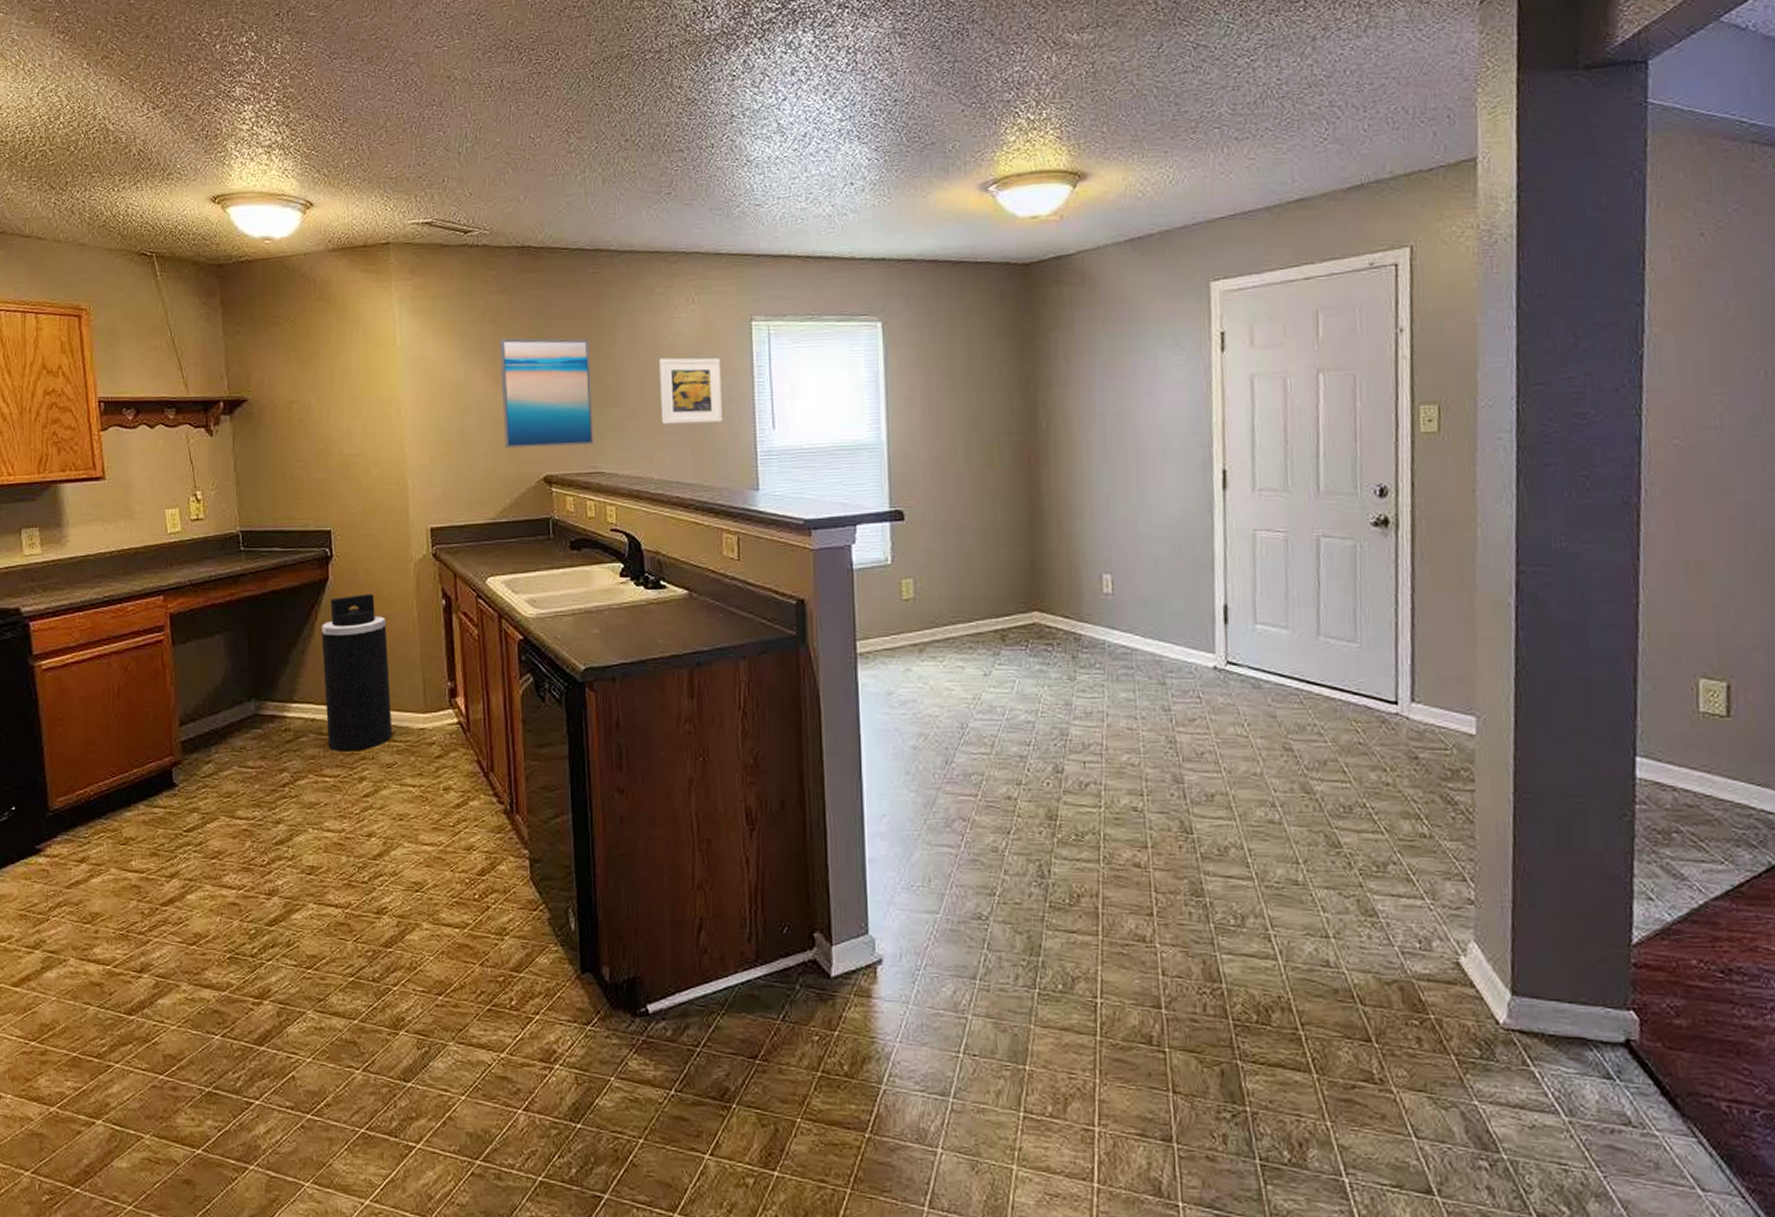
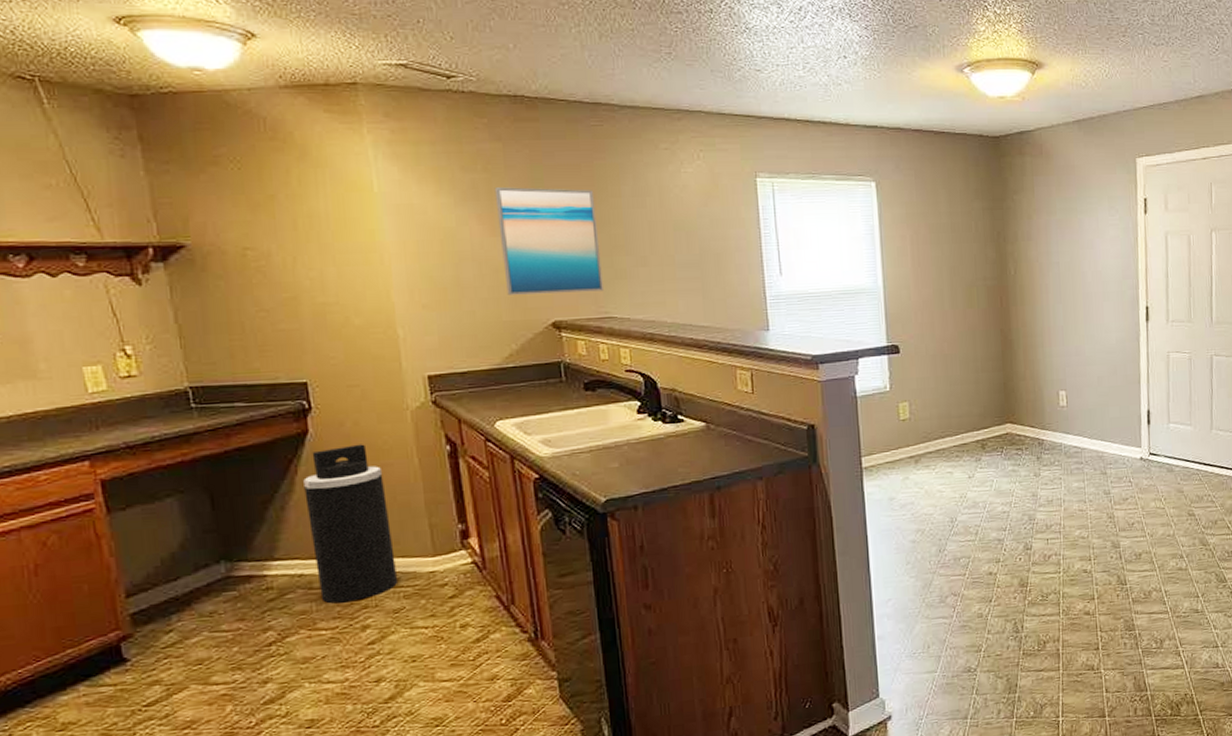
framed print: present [659,357,722,425] -> none [667,209,732,272]

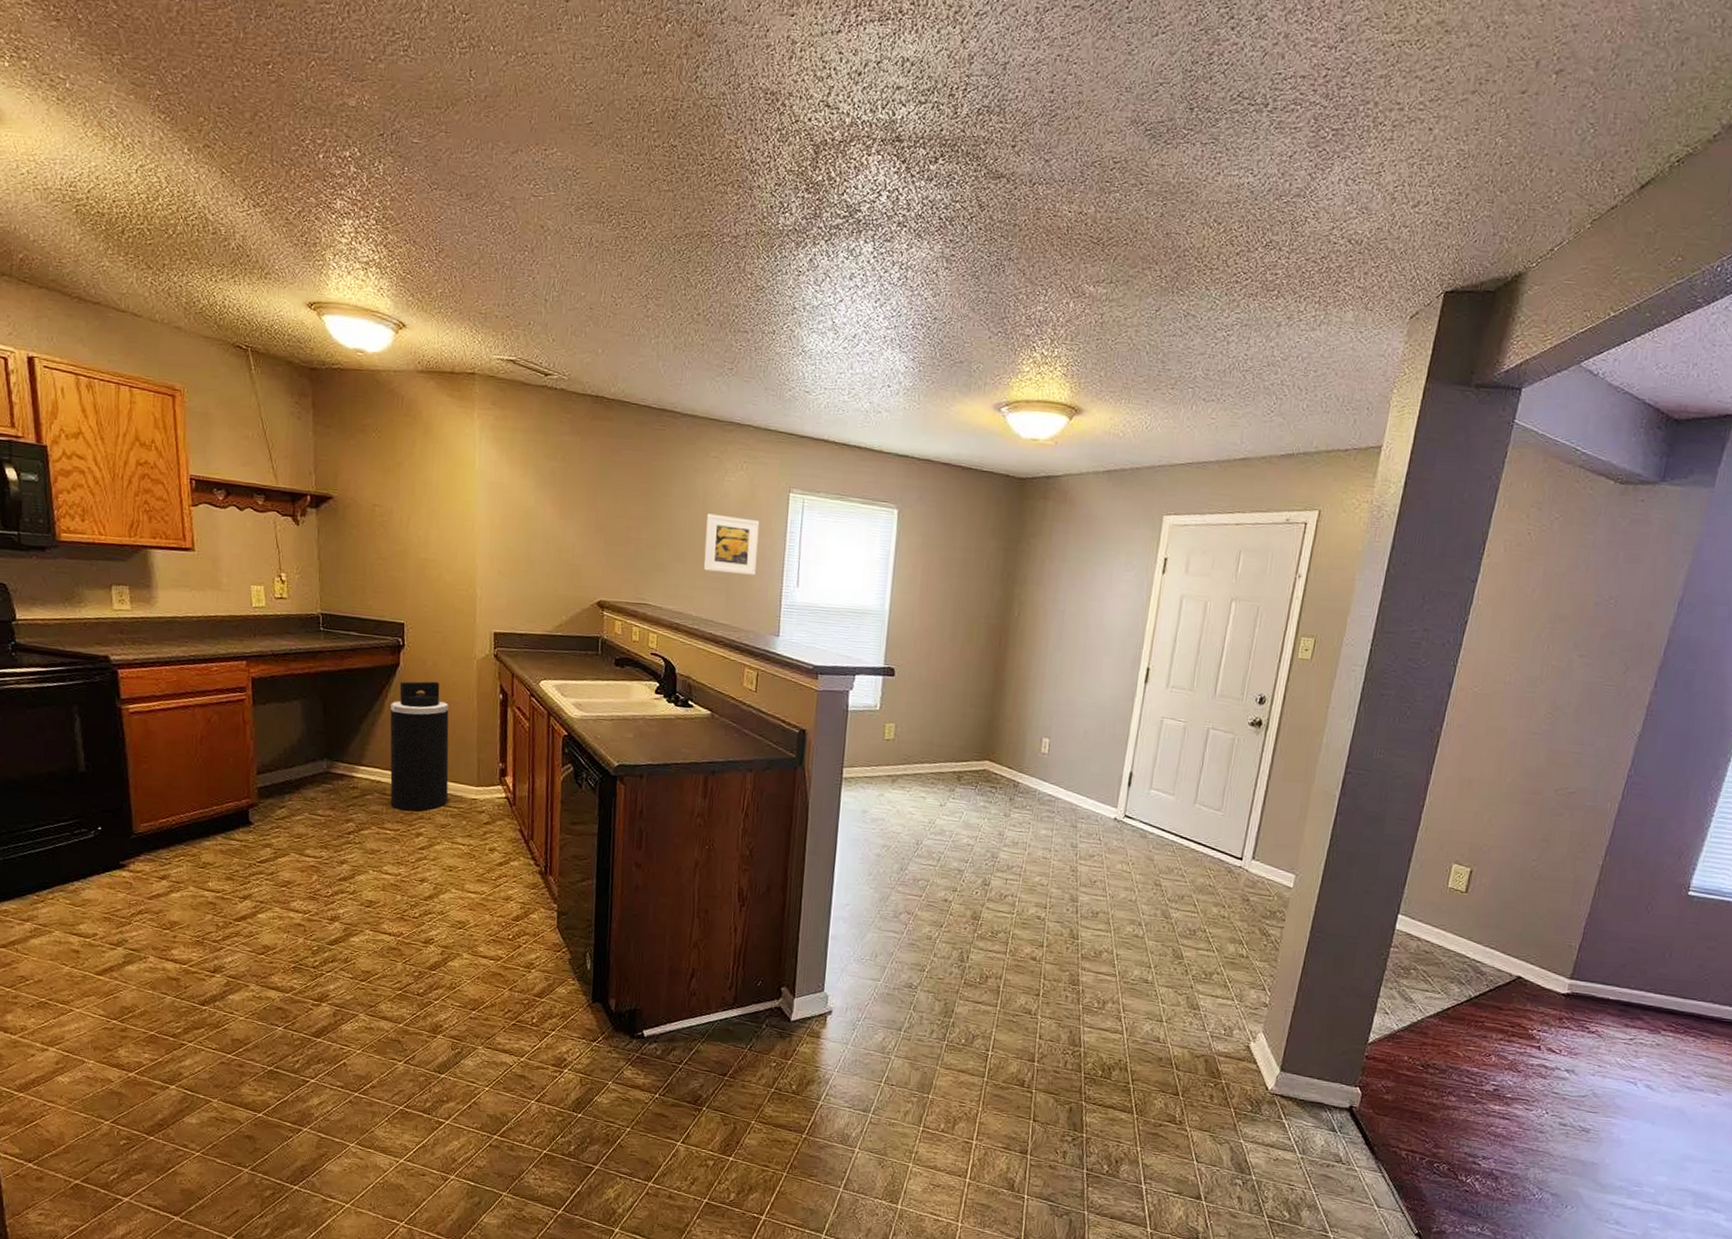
wall art: present [494,187,603,295] -> none [565,476,648,579]
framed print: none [667,209,732,272] -> present [703,513,760,575]

